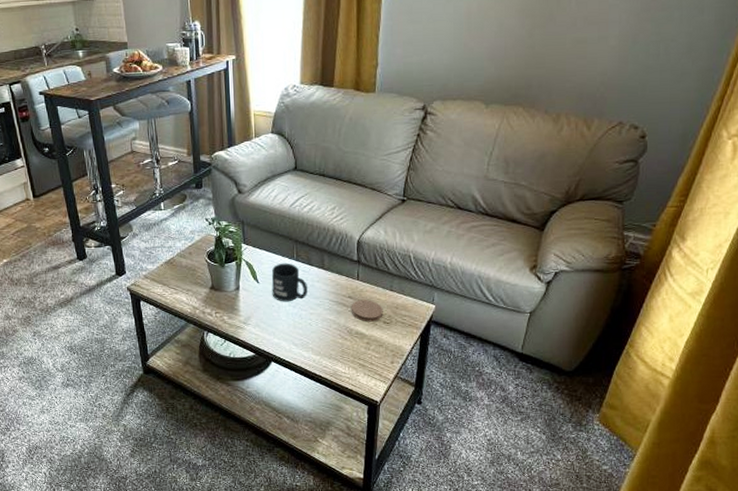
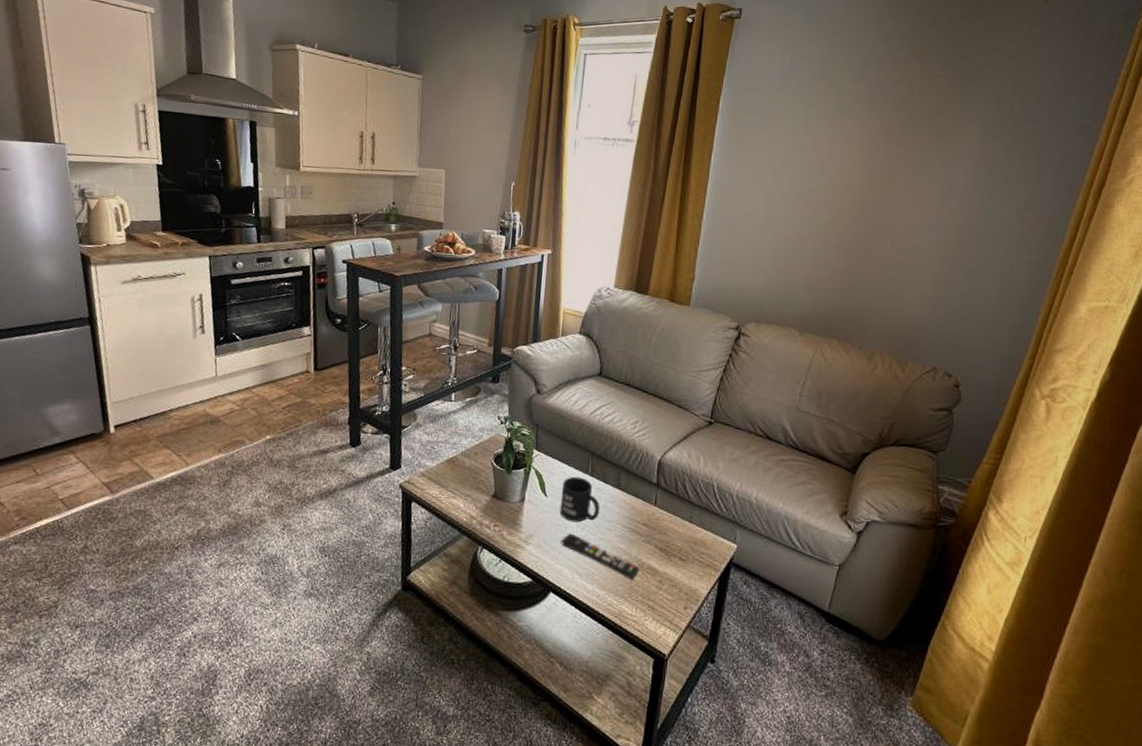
remote control: none [276,311,349,344] -> present [561,533,640,580]
coaster: present [351,299,383,322] -> none [644,528,680,557]

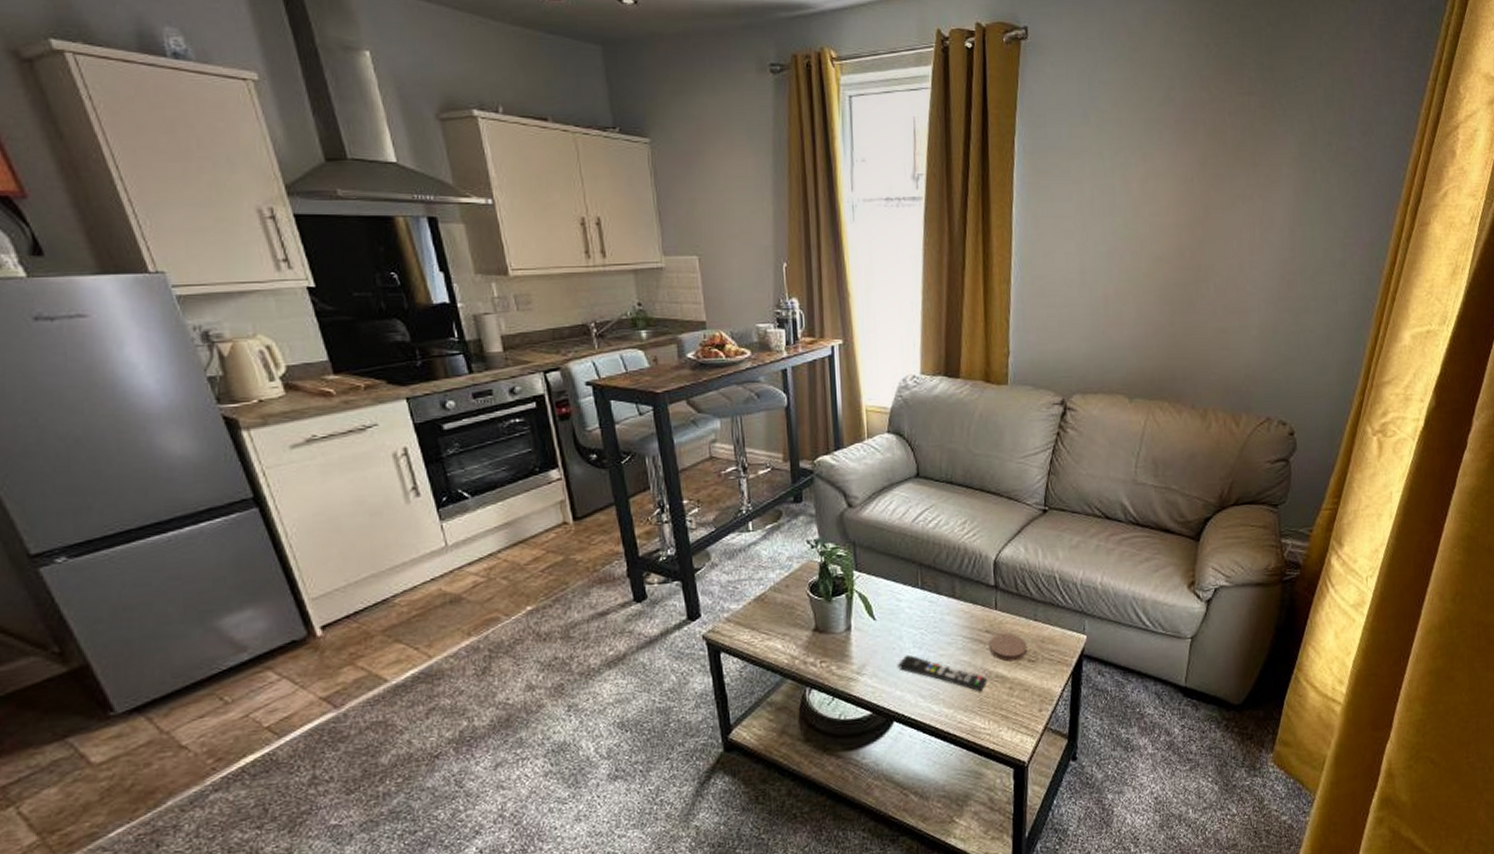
mug: present [559,476,600,523] -> none [891,592,936,643]
coaster: none [644,528,680,557] -> present [989,632,1027,662]

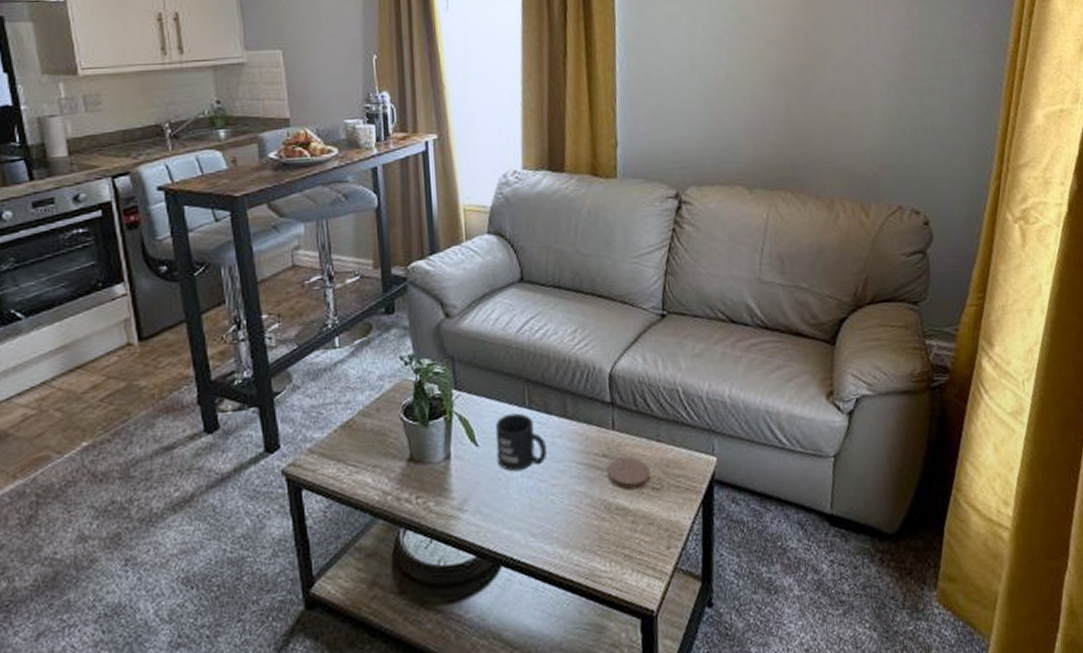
mug: none [891,592,936,643] -> present [495,412,547,472]
remote control: present [898,655,988,692] -> none [505,486,607,528]

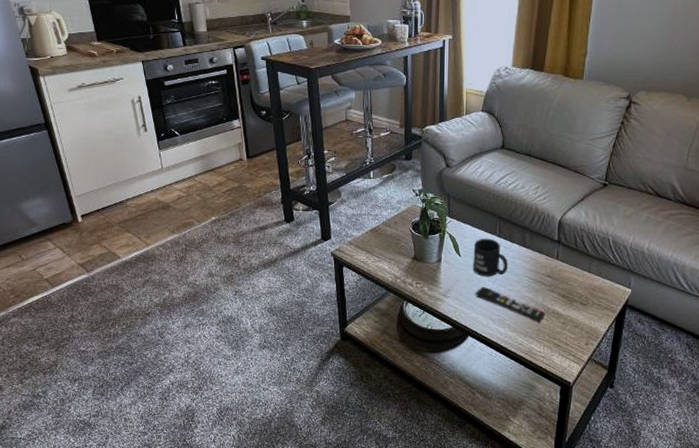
remote control: none [505,486,607,528] -> present [475,286,546,323]
coaster: present [607,456,651,490] -> none [549,279,581,302]

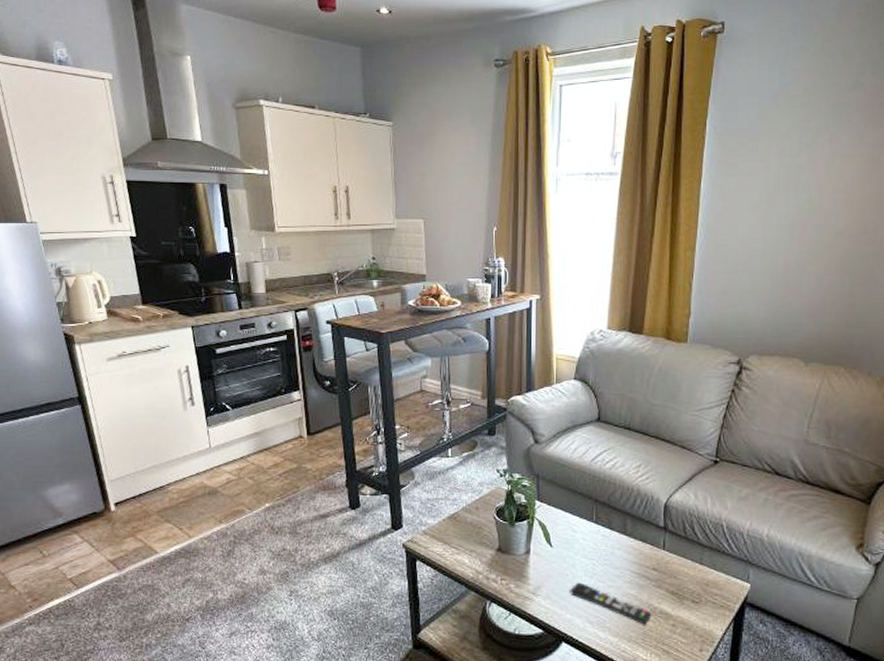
mug: present [473,238,508,277] -> none [566,525,607,571]

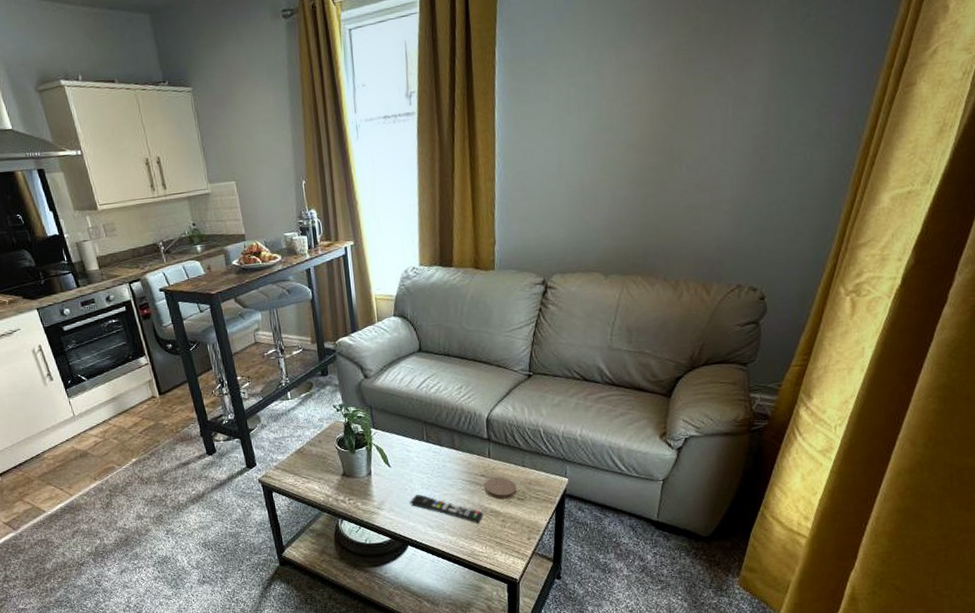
coaster: none [655,572,692,600] -> present [484,476,517,500]

